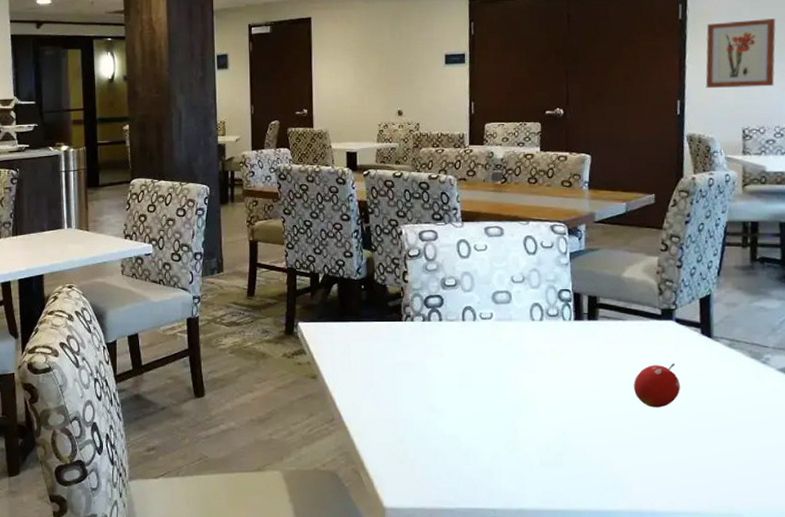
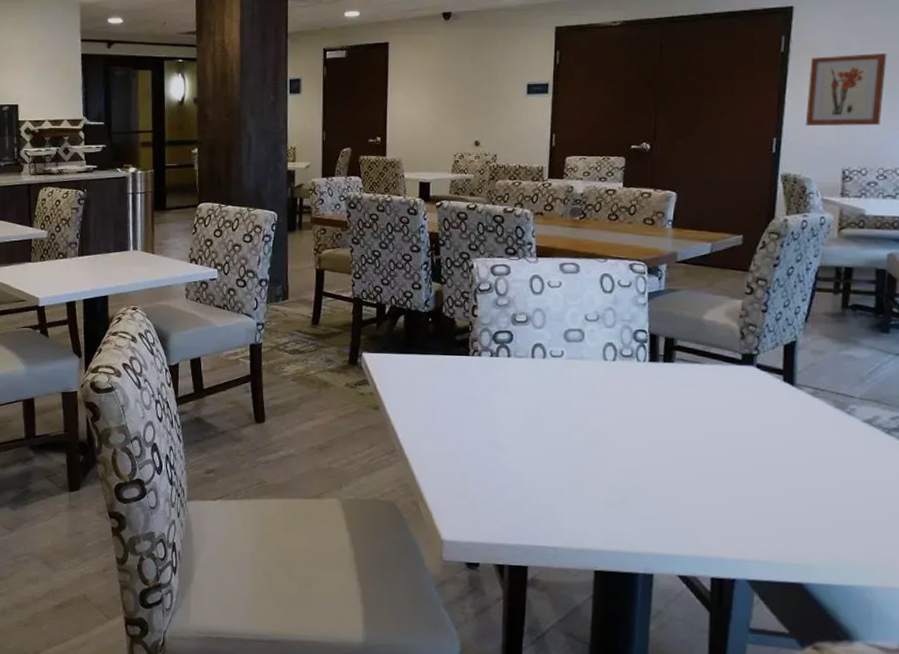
fruit: present [634,363,680,408] -> none [708,409,757,454]

